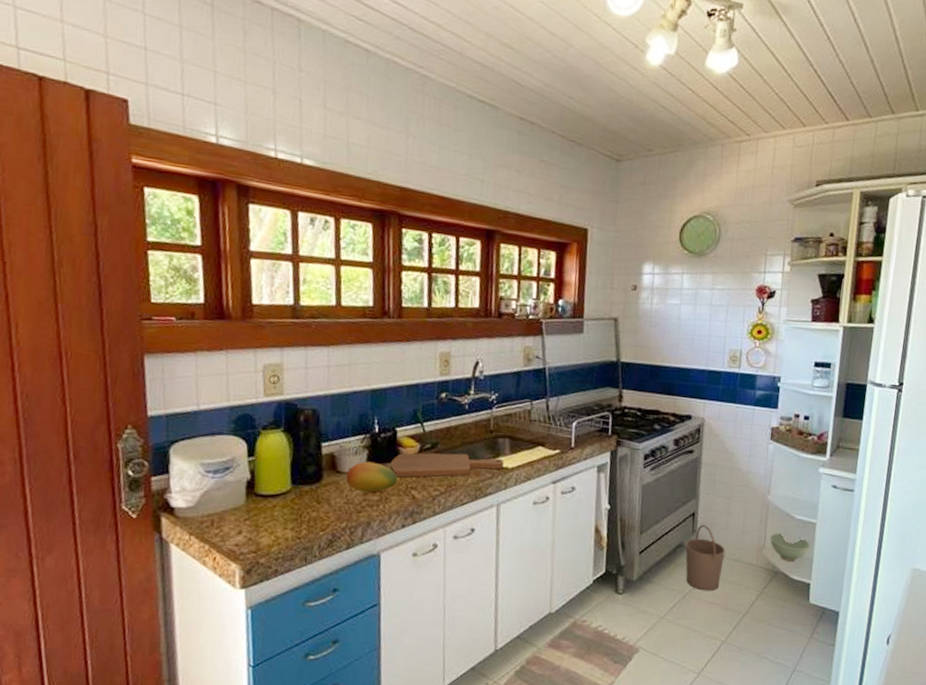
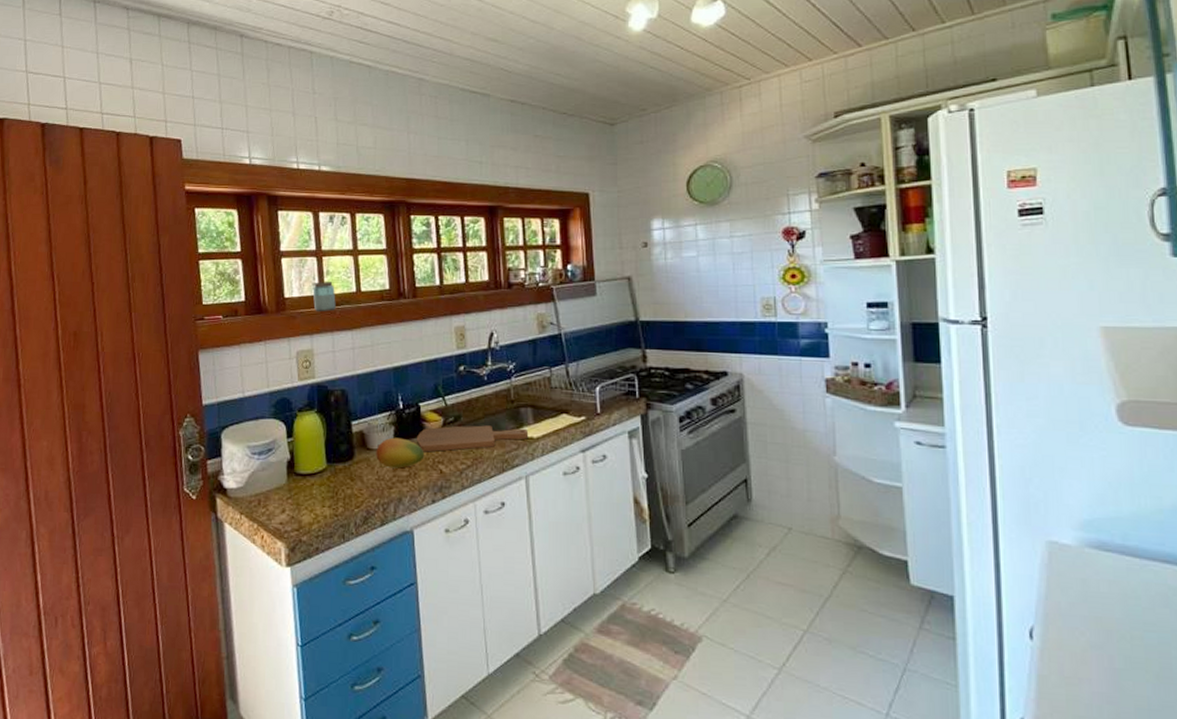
peanut butter: none [286,290,312,324] -> present [312,282,336,312]
bucket: present [685,524,726,591] -> none [741,492,791,570]
bowl: present [769,533,811,561] -> none [844,500,900,534]

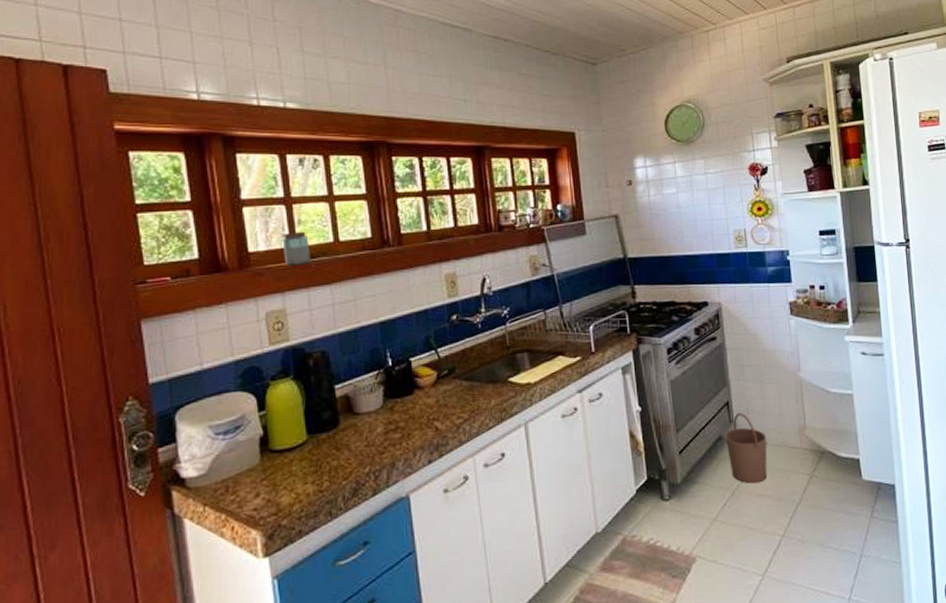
fruit: present [376,437,425,468] -> none [364,397,418,432]
cutting board: present [417,425,529,452] -> none [409,374,526,410]
bucket: none [741,492,791,570] -> present [725,412,767,484]

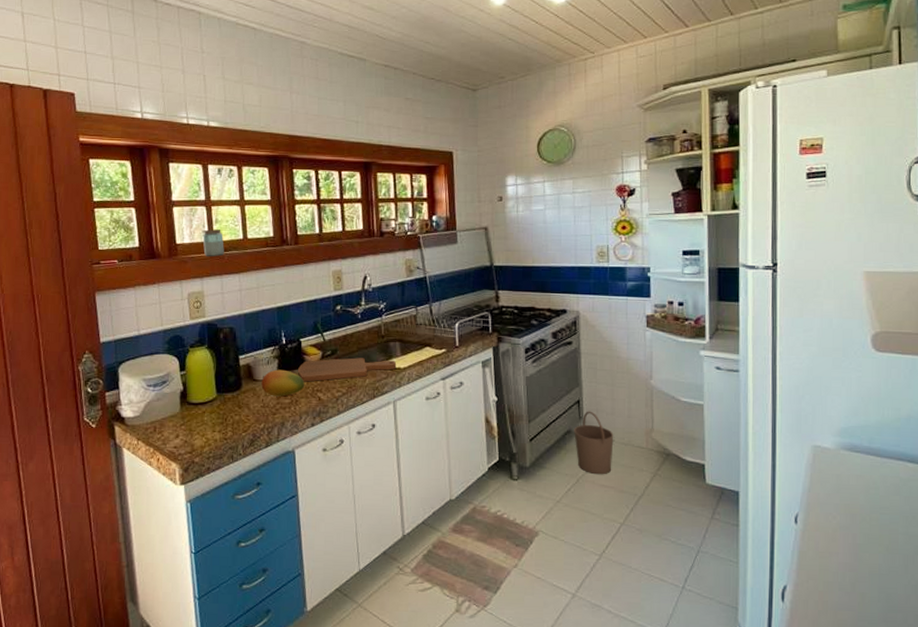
fruit: none [364,397,418,432] -> present [261,369,305,397]
cutting board: none [409,374,526,410] -> present [298,357,397,382]

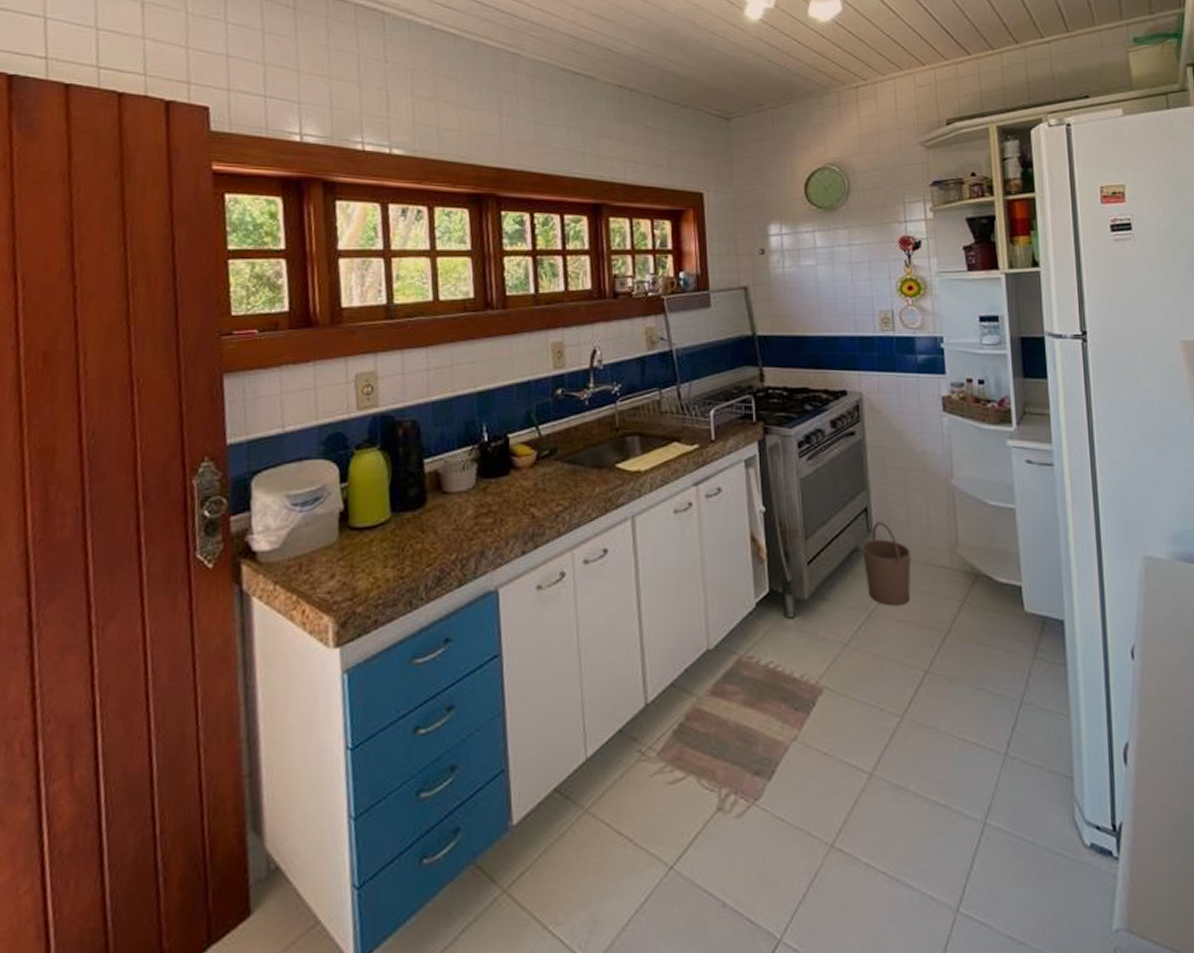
peanut butter: present [202,229,224,258] -> none [378,288,408,326]
fruit: present [261,369,305,397] -> none [453,477,514,515]
cutting board: present [298,357,397,382] -> none [504,458,636,493]

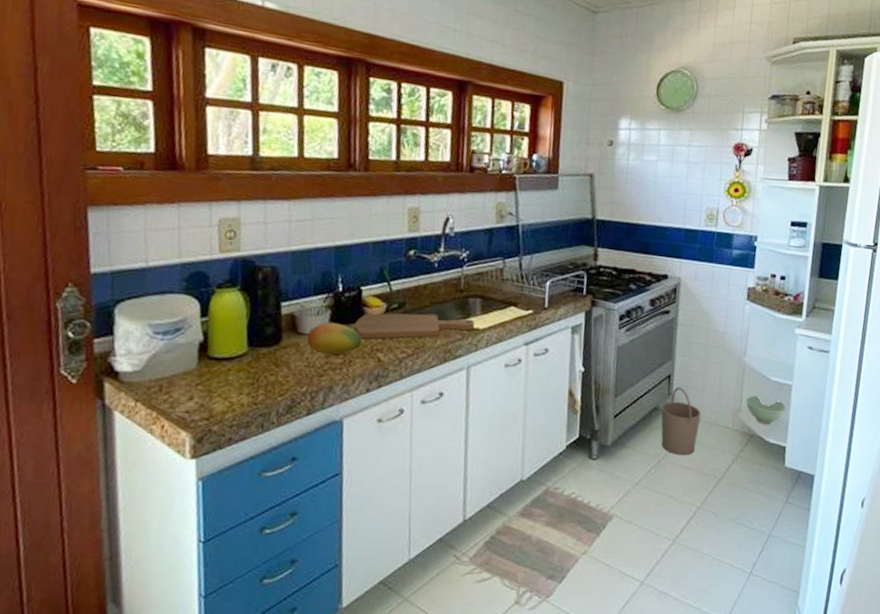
fruit: none [453,477,514,515] -> present [307,322,363,355]
cutting board: none [504,458,636,493] -> present [355,313,475,339]
bowl: none [961,525,1014,559] -> present [745,395,787,424]

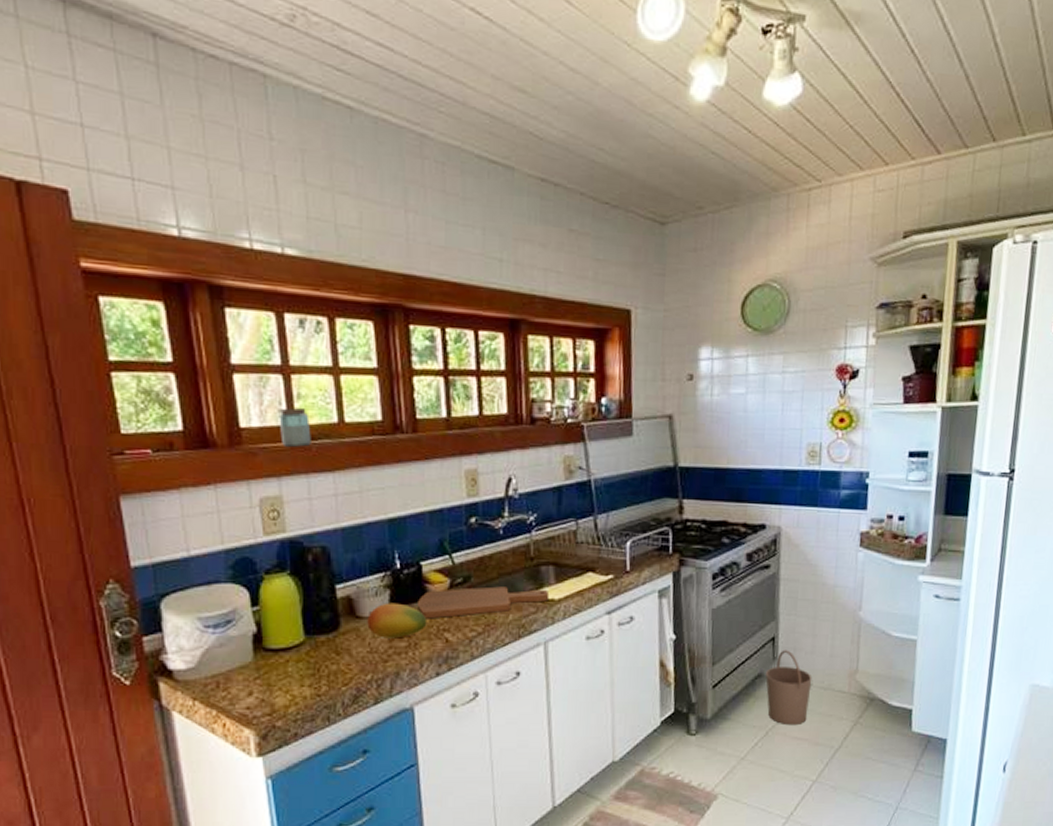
peanut butter: none [244,140,273,177] -> present [279,408,311,448]
bowl: present [745,395,787,424] -> none [863,654,912,685]

